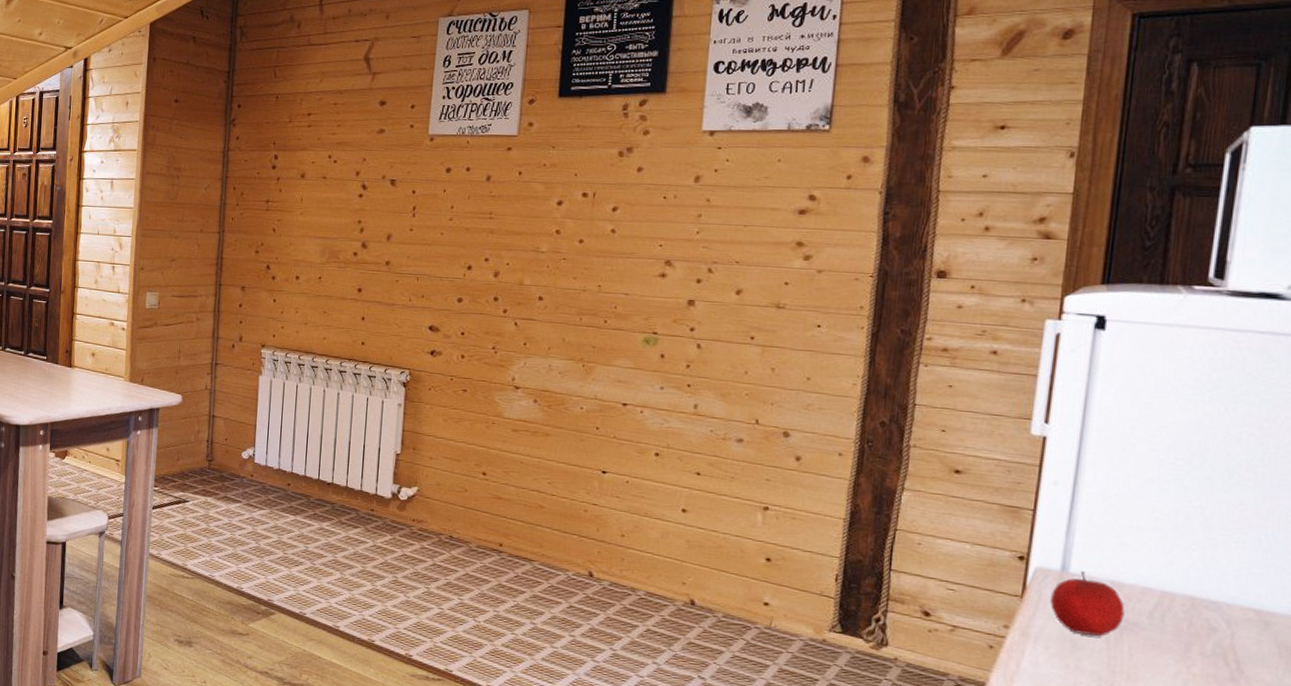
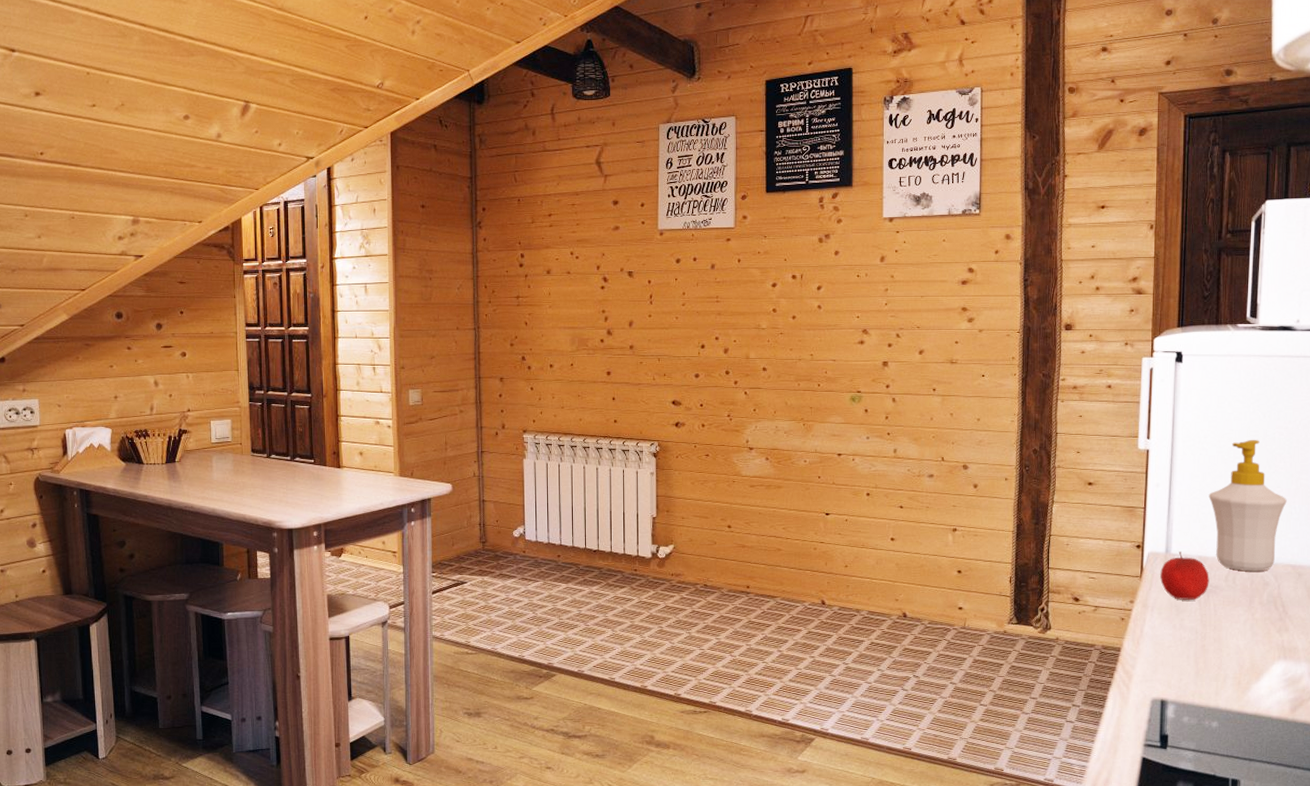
soap bottle: none [1131,438,1254,612] -> present [1208,440,1287,572]

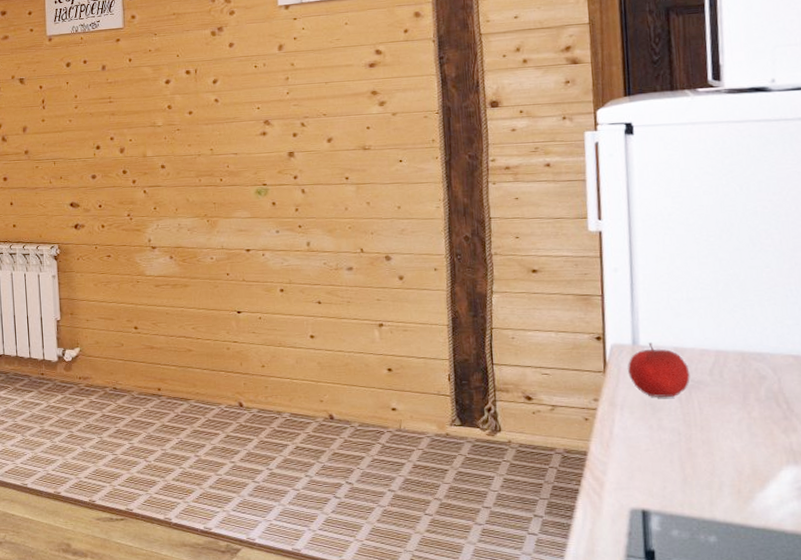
soap bottle: present [1208,440,1287,572] -> none [679,215,780,364]

